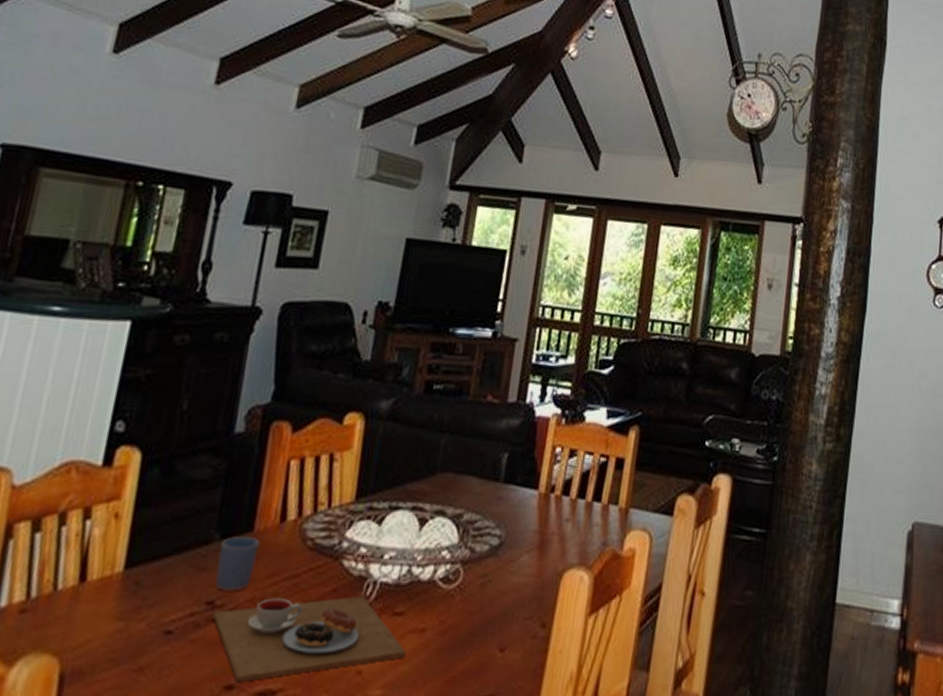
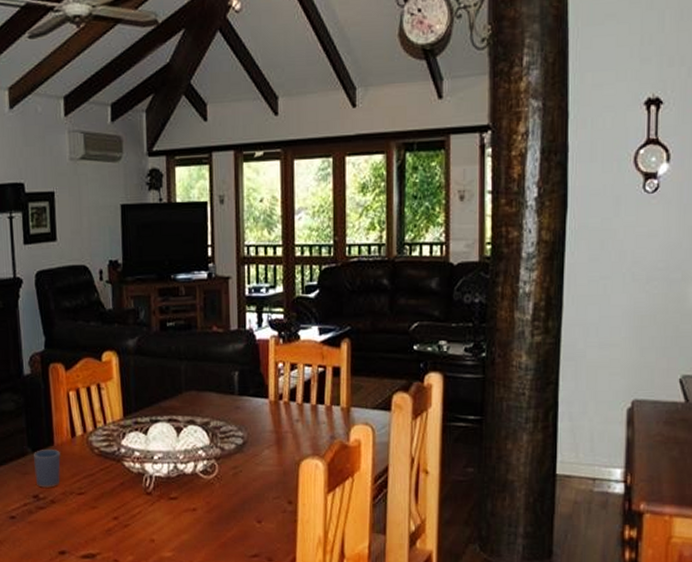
place setting: present [212,595,407,682] -> none [39,486,185,549]

